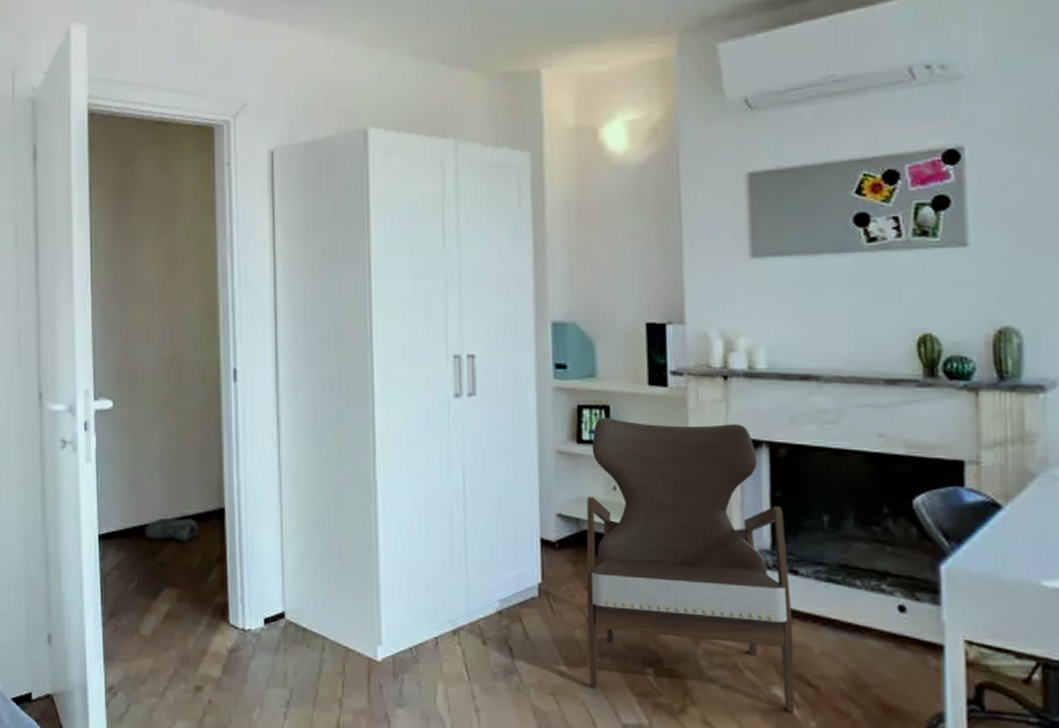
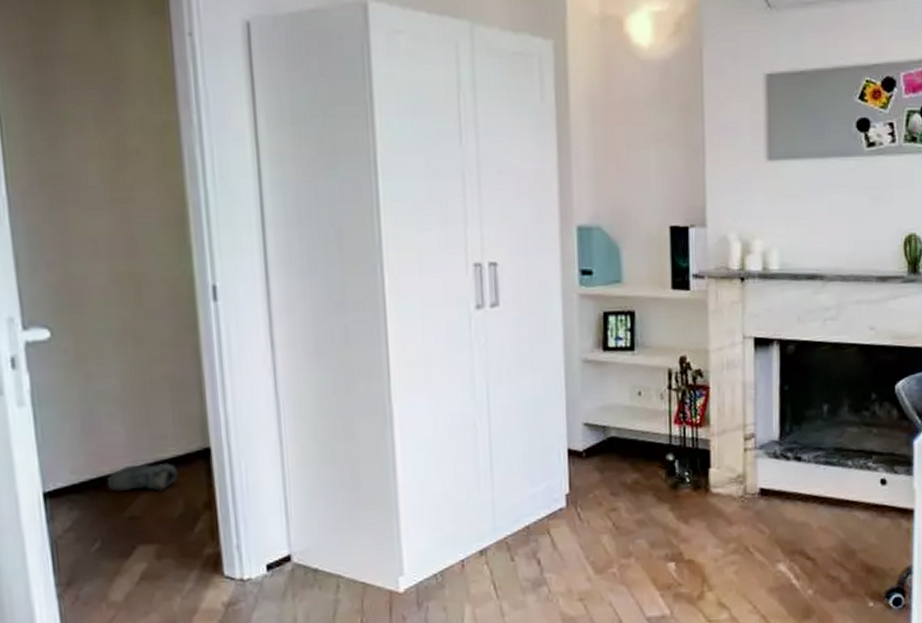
armchair: present [586,417,795,712] -> none [612,323,796,588]

